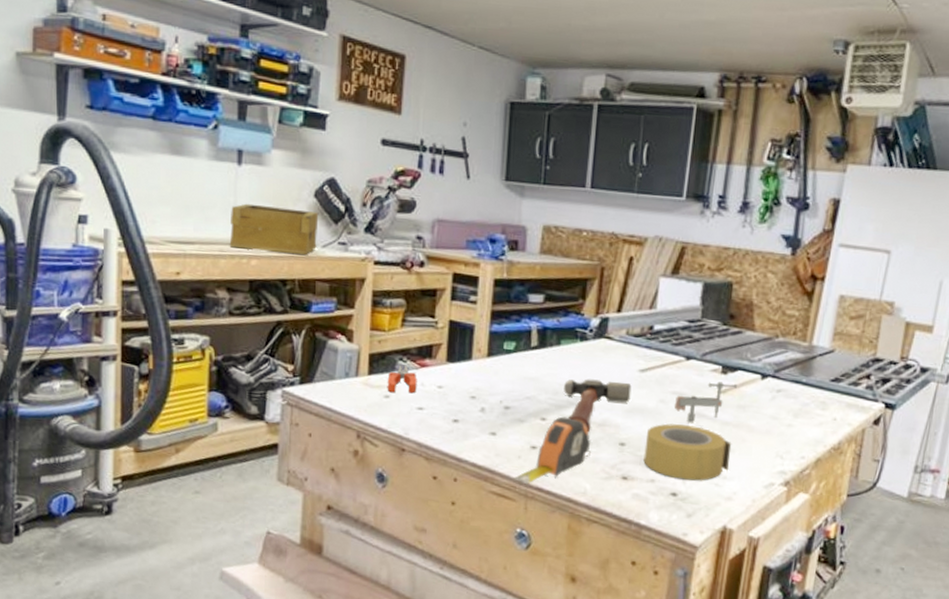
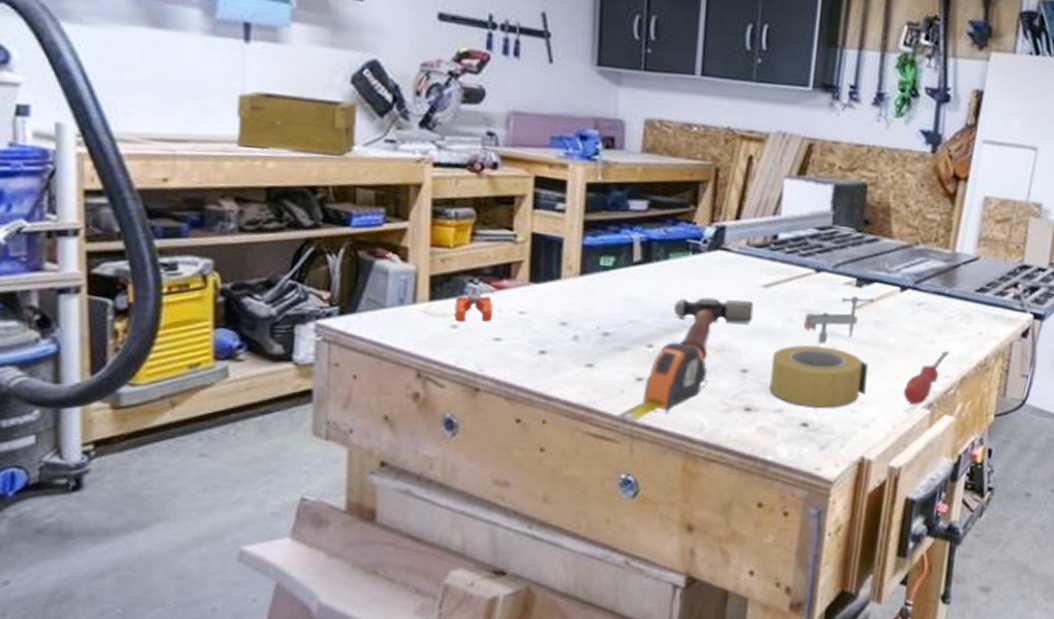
screwdriver: none [762,433,806,482] -> present [903,350,950,405]

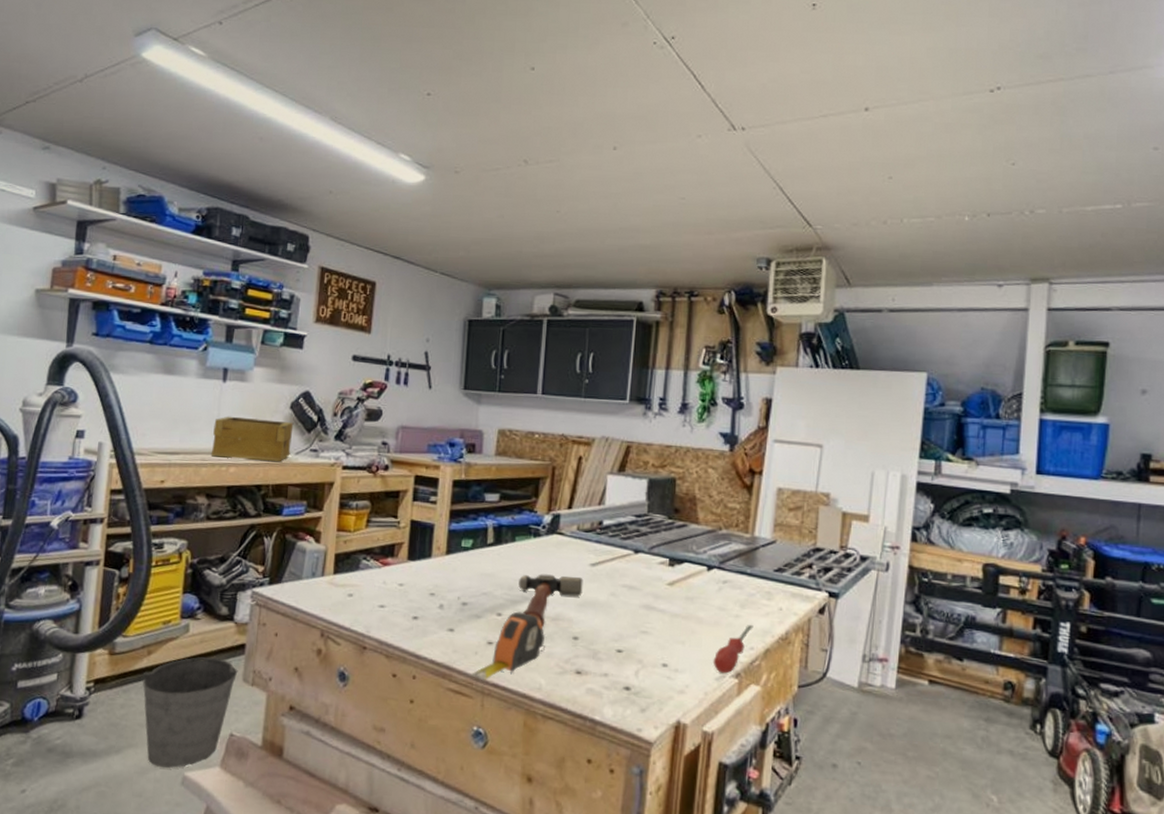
bucket: none [167,407,305,542] -> present [143,657,238,768]
pliers: present [454,287,493,322] -> none [351,563,380,592]
adhesive tape: present [769,345,869,408] -> none [596,616,682,674]
clamp: present [803,296,874,344] -> none [624,574,684,616]

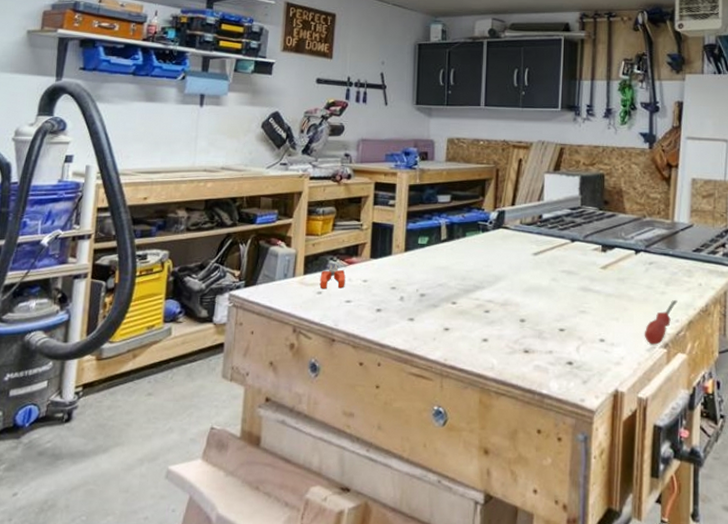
bucket: present [143,657,238,768] -> none [128,357,218,463]
wooden box: present [211,416,294,462] -> none [189,137,265,176]
pliers: none [351,563,380,592] -> present [319,263,346,289]
tape measure: present [470,611,546,684] -> none [430,299,497,367]
hammer: present [519,574,583,627] -> none [470,264,527,312]

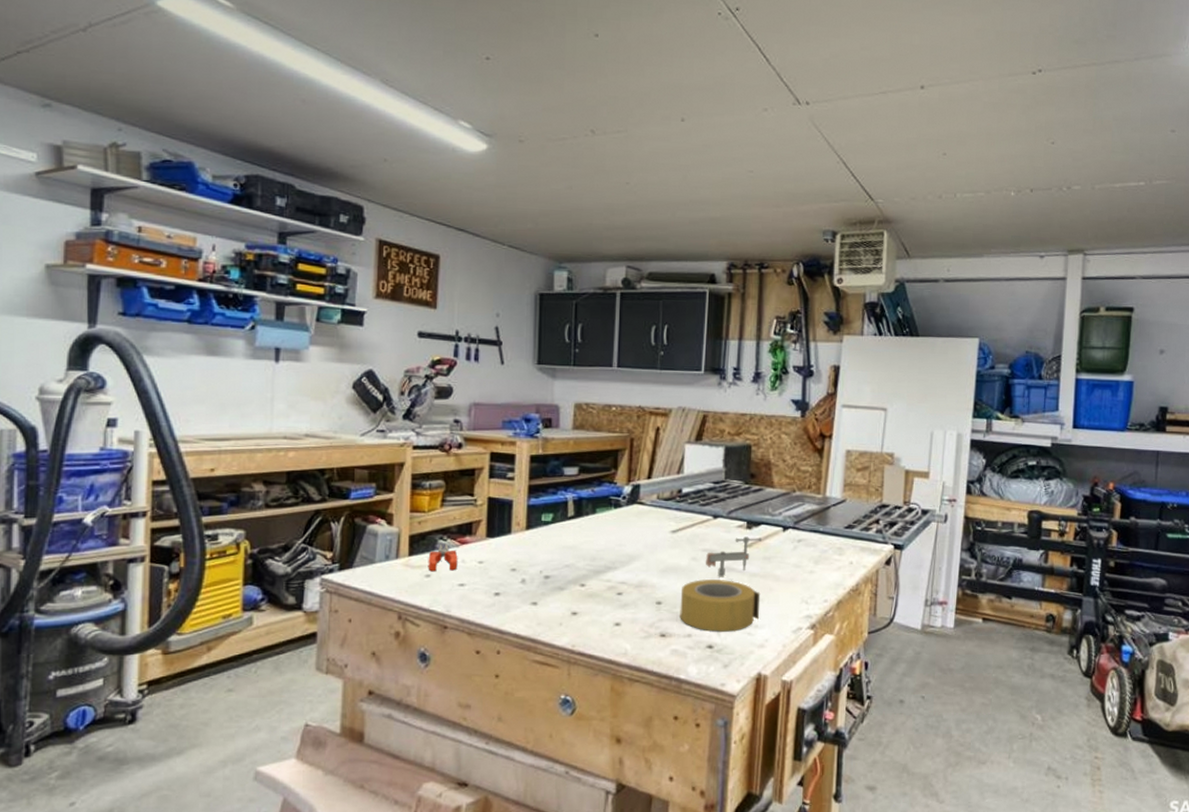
adhesive tape: none [542,299,616,349] -> present [680,579,761,632]
clamp: none [564,259,615,297] -> present [705,536,761,577]
screwdriver: present [644,299,678,345] -> none [790,578,827,626]

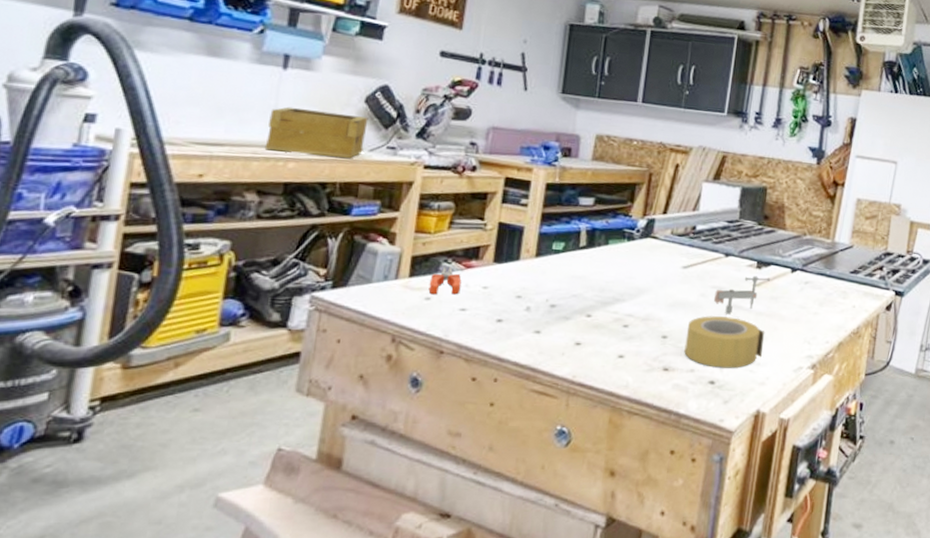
wooden box: none [266,398,357,445] -> present [264,106,369,159]

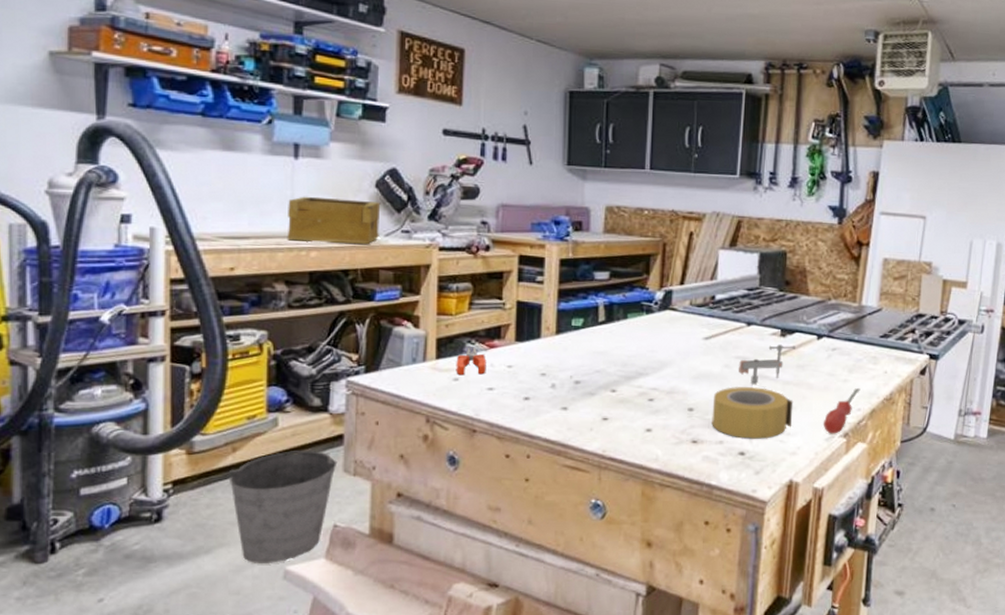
bucket: none [167,367,291,490] -> present [230,450,338,563]
screwdriver: none [792,320,830,366] -> present [823,387,861,434]

